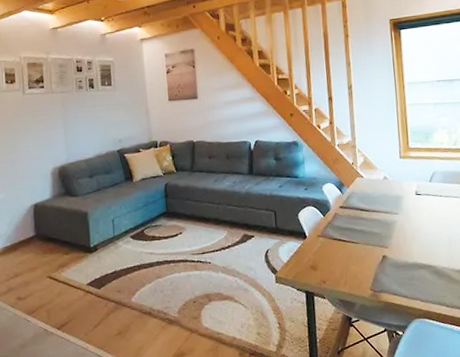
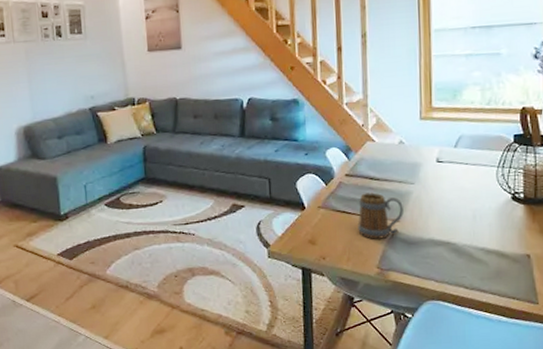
mug: none [352,222,391,264] -> present [358,192,403,239]

